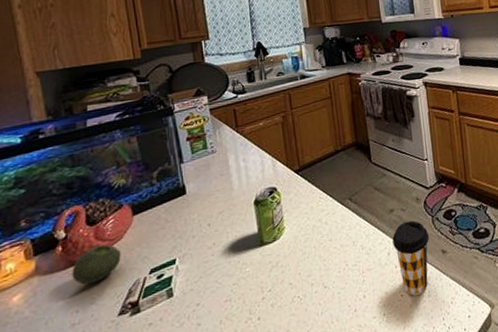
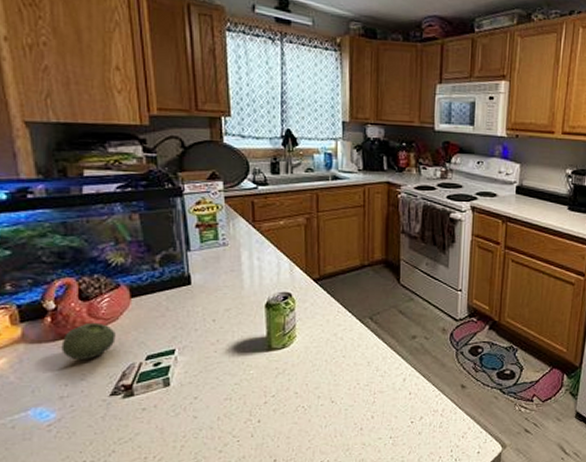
coffee cup: present [392,220,430,296] -> none [410,350,451,424]

